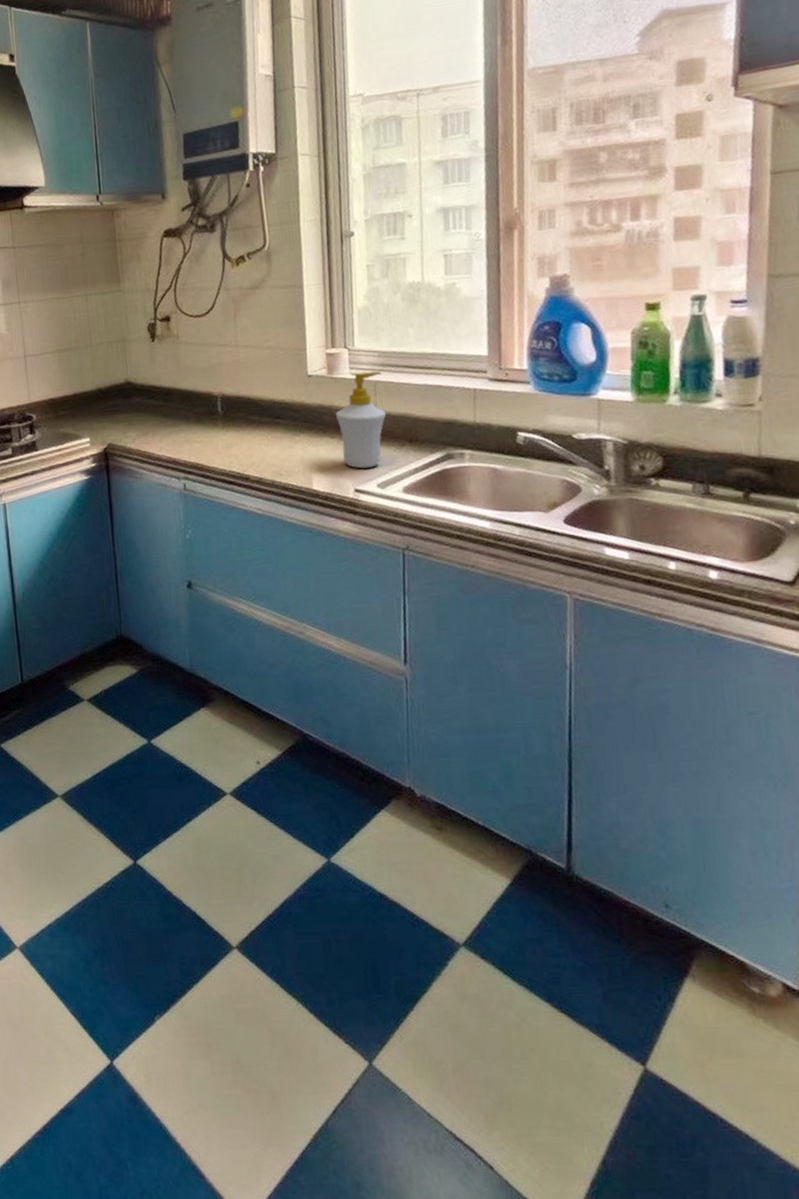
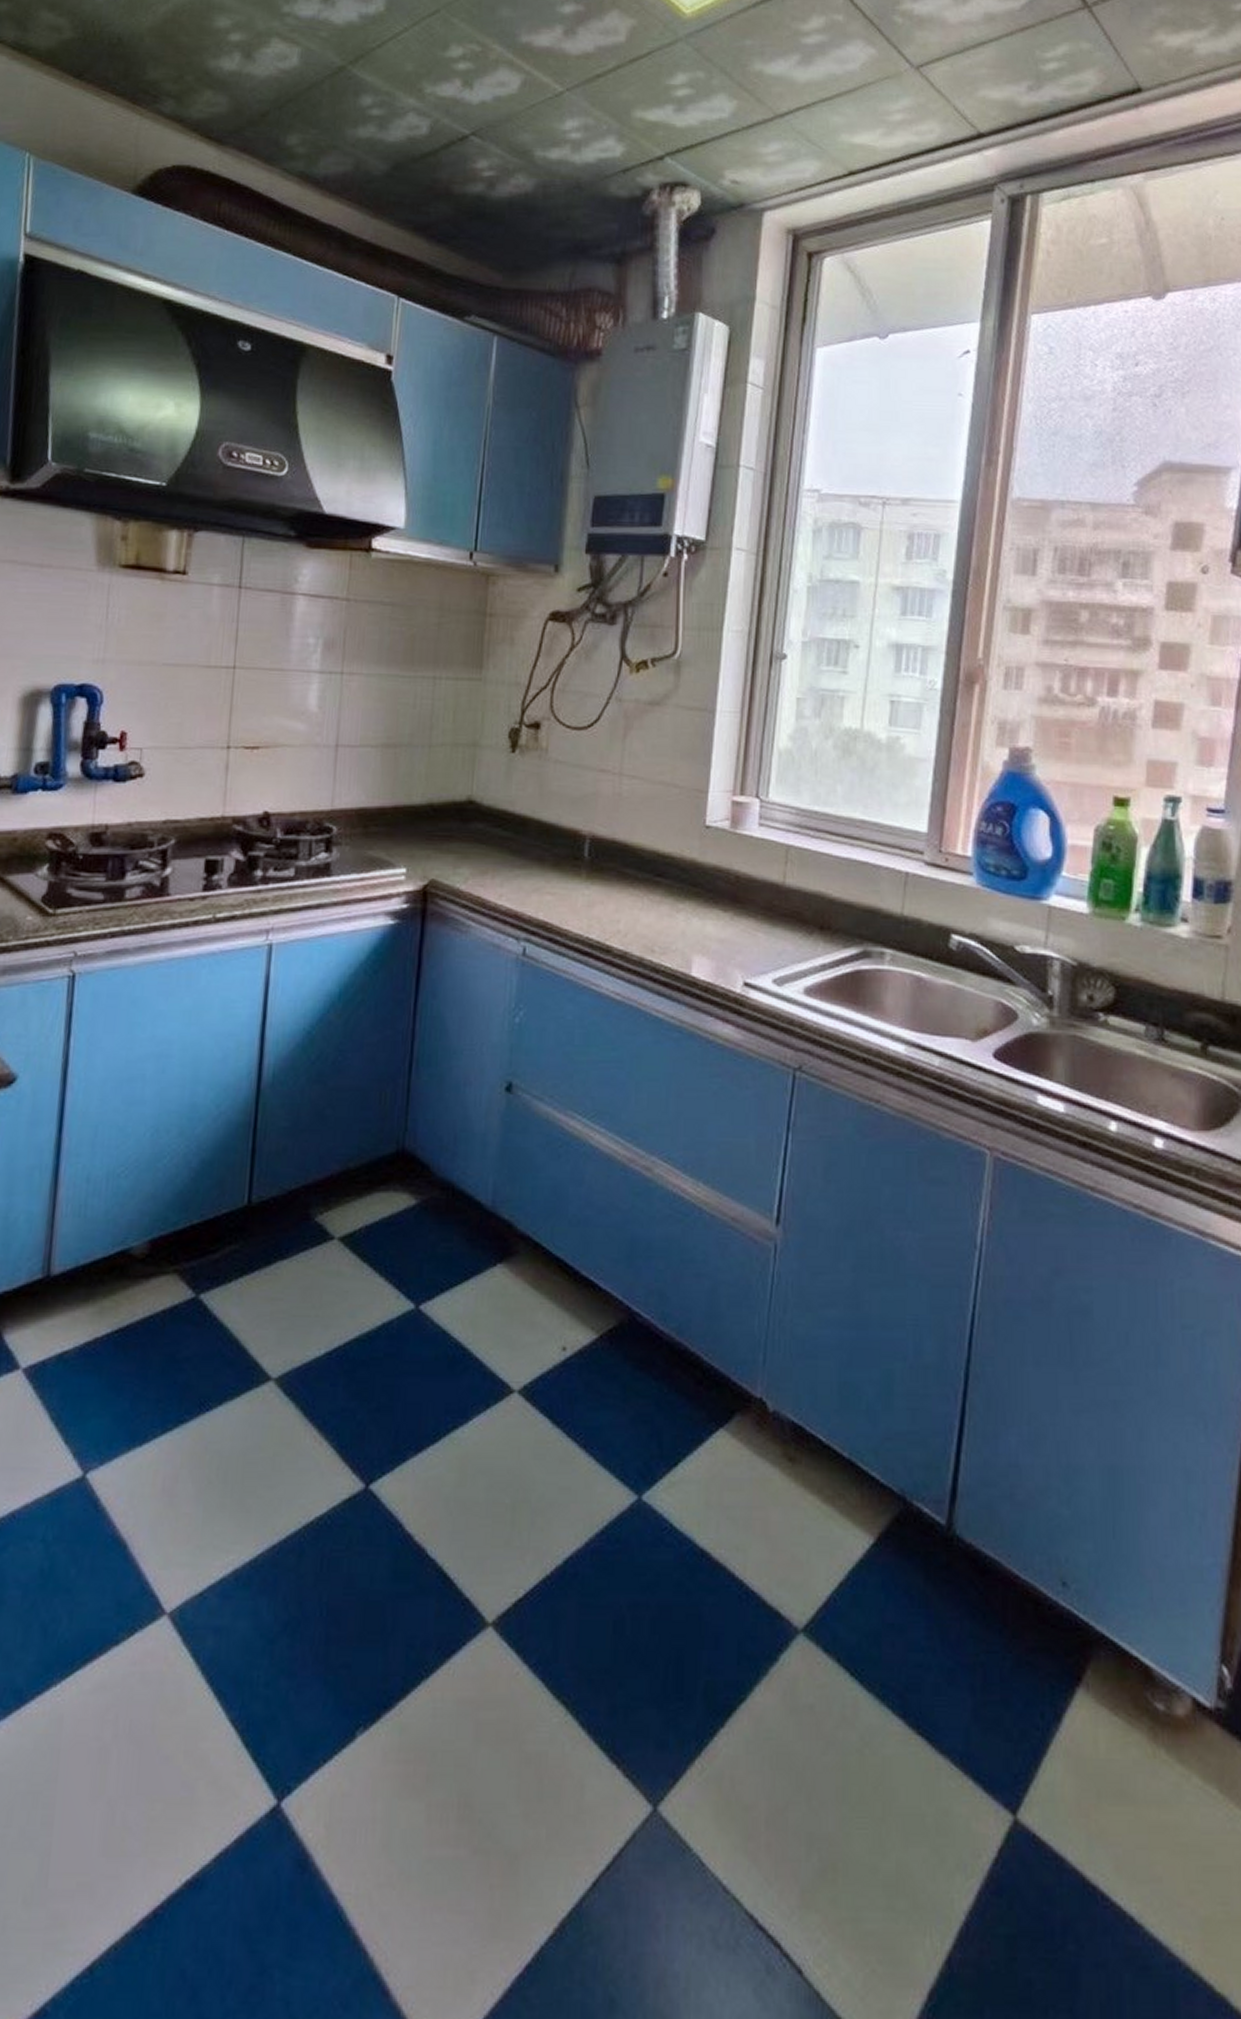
soap bottle: present [335,371,386,469] -> none [732,829,797,956]

